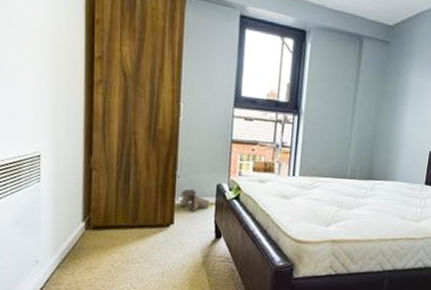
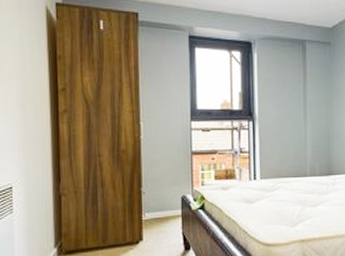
boots: present [179,189,210,212] -> none [146,203,177,226]

